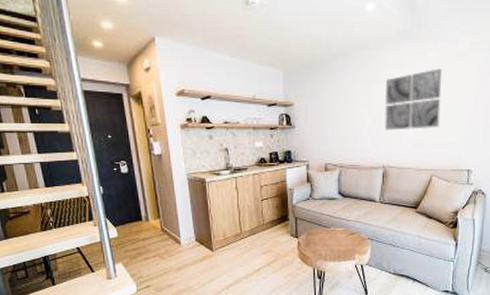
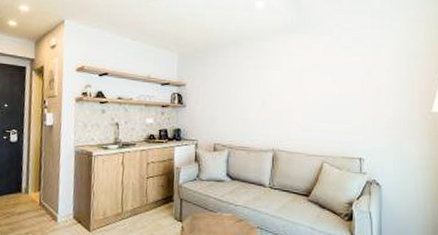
wall art: present [384,68,443,131] -> none [273,59,328,115]

